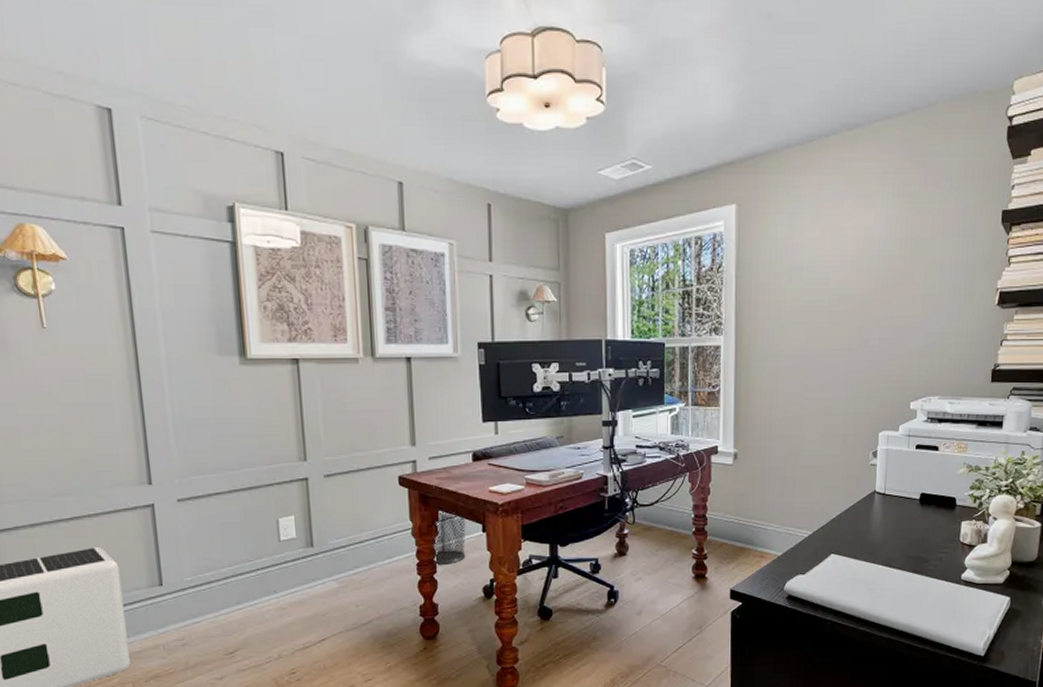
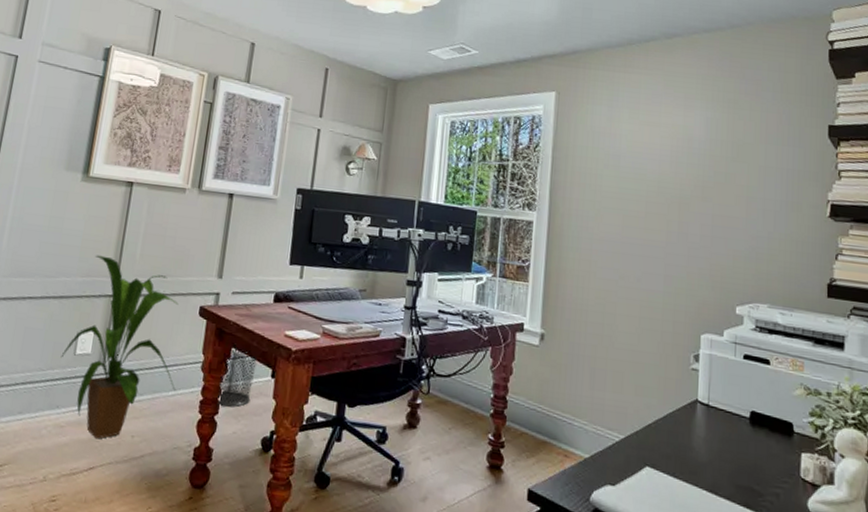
house plant: none [265,440,390,614] -> present [60,255,179,439]

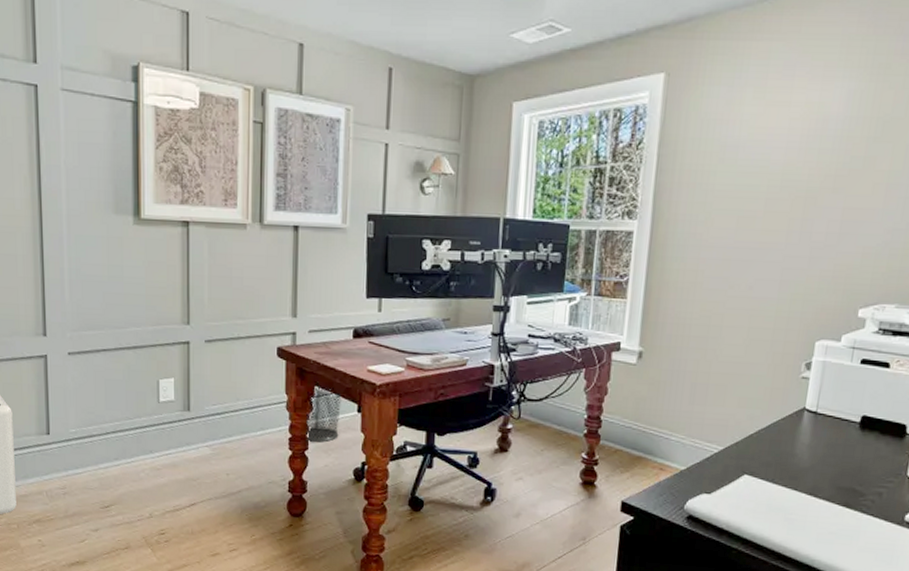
house plant: present [60,255,179,439] -> none [145,302,263,479]

